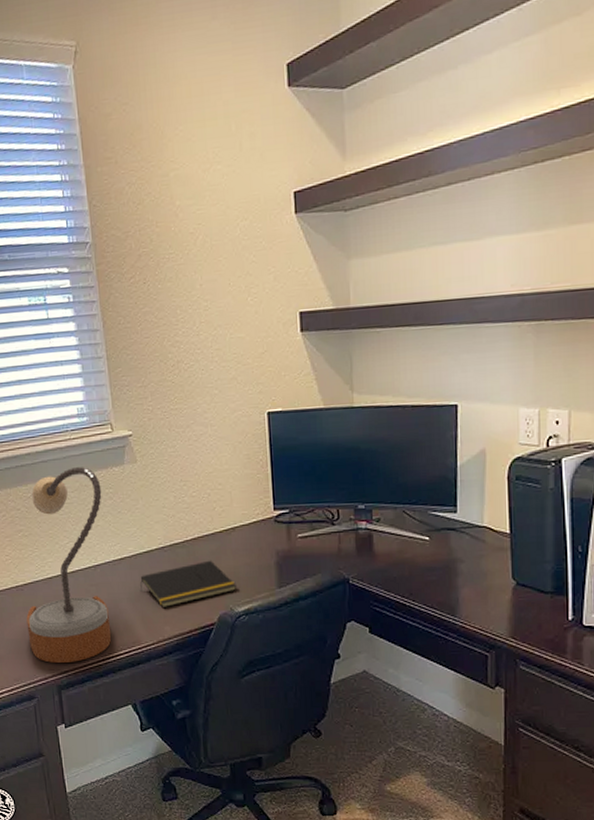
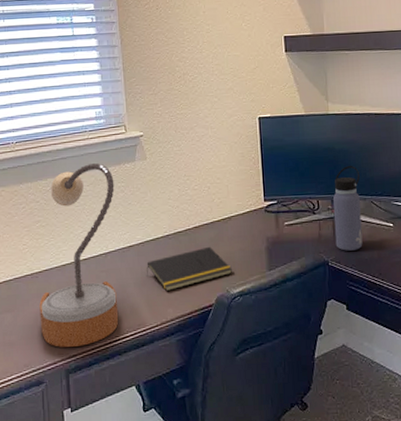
water bottle: none [355,469,391,568] -> present [332,166,363,251]

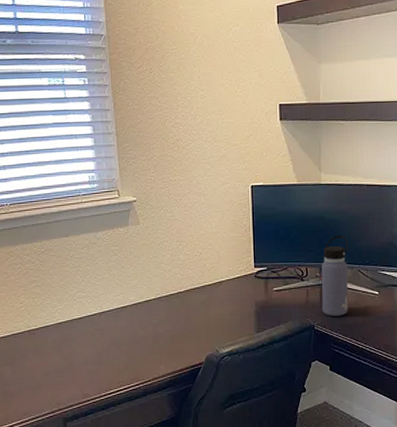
table lamp: present [39,163,119,347] -> none [37,227,113,398]
notepad: present [146,246,232,291] -> none [139,309,222,349]

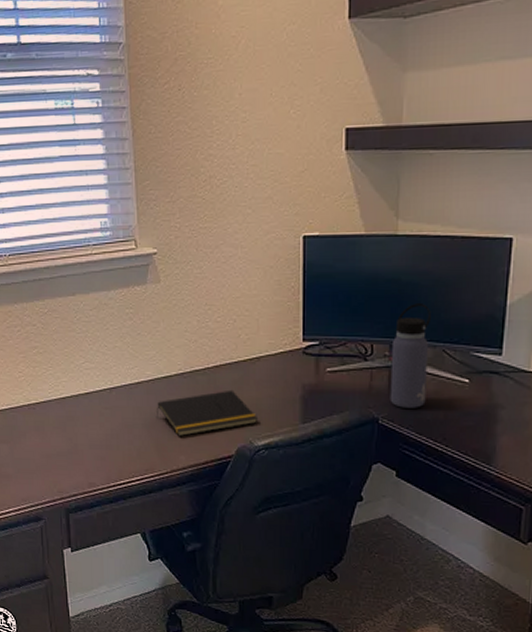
notepad: none [139,309,222,349] -> present [155,389,257,436]

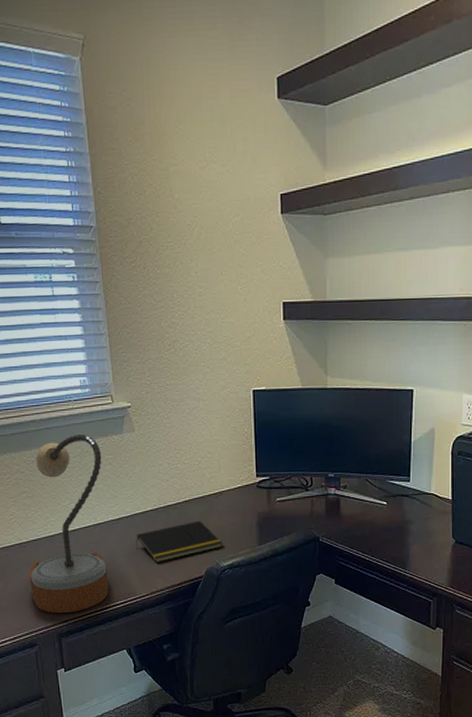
table lamp: none [37,284,124,486] -> present [29,434,109,613]
water bottle: present [390,304,431,408] -> none [326,443,355,528]

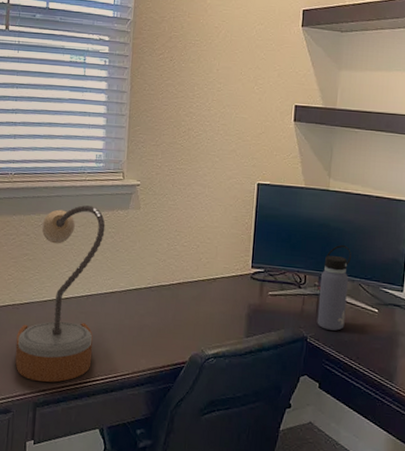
notepad: present [135,520,222,562] -> none [124,304,210,342]
water bottle: none [326,443,355,528] -> present [317,245,351,331]

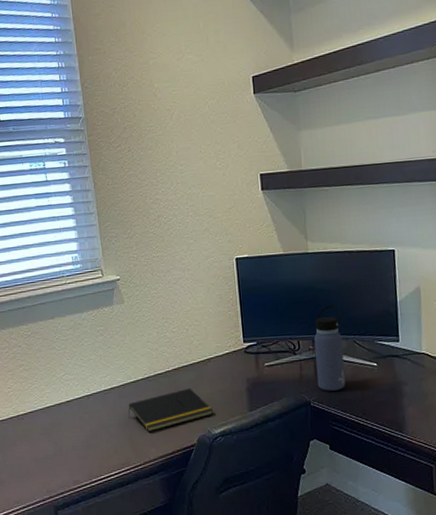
table lamp: present [15,205,106,382] -> none [26,308,103,485]
notepad: none [124,304,210,342] -> present [128,388,213,431]

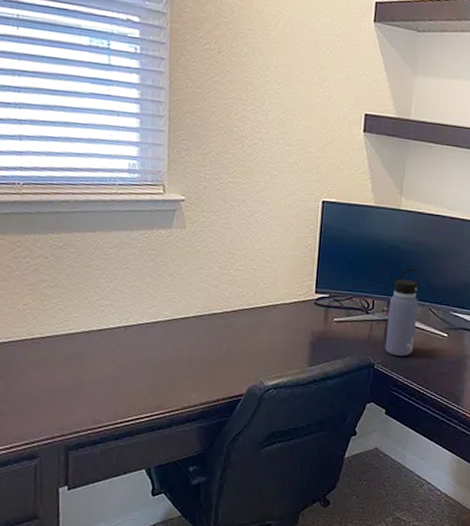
notepad: present [128,388,213,431] -> none [170,333,269,375]

